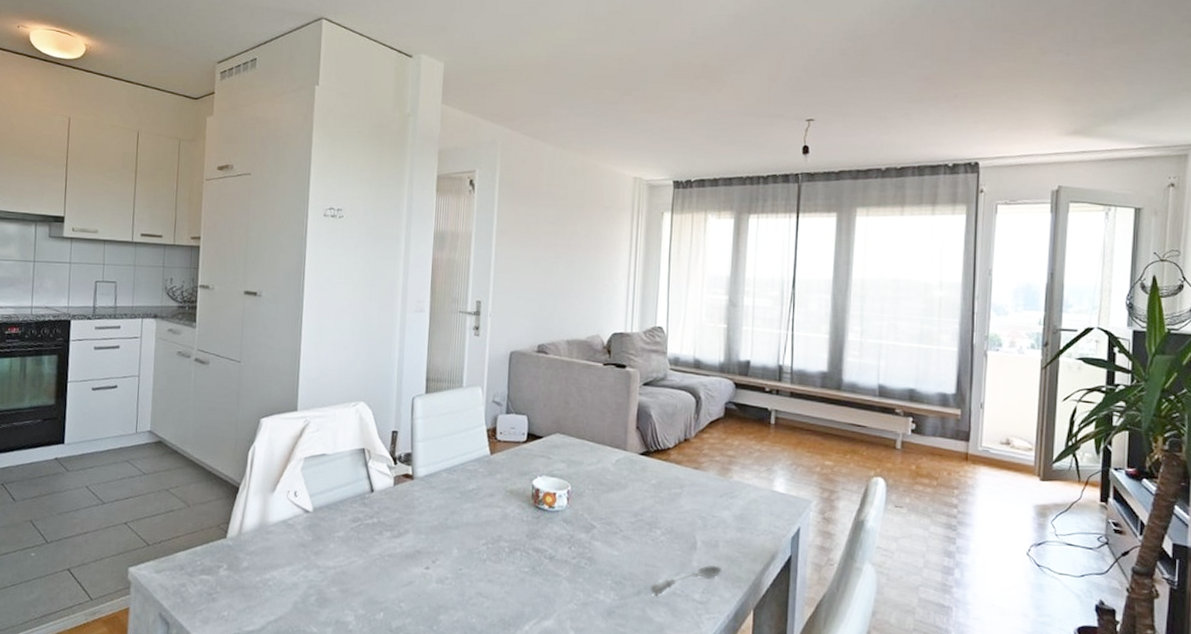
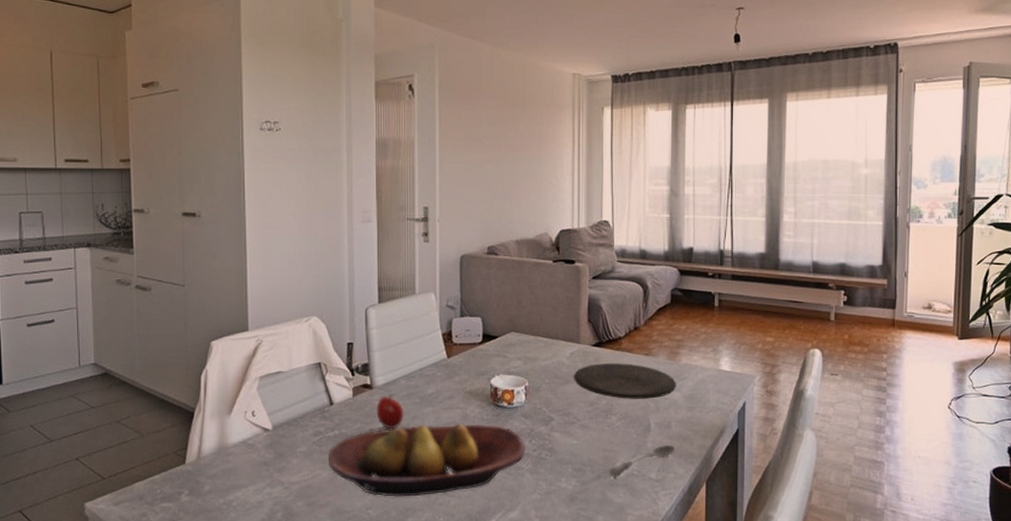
fruit bowl: none [365,520,566,594] -> present [328,424,527,497]
apple: none [415,487,444,523] -> present [376,394,404,430]
plate: none [617,473,727,515] -> present [573,363,677,399]

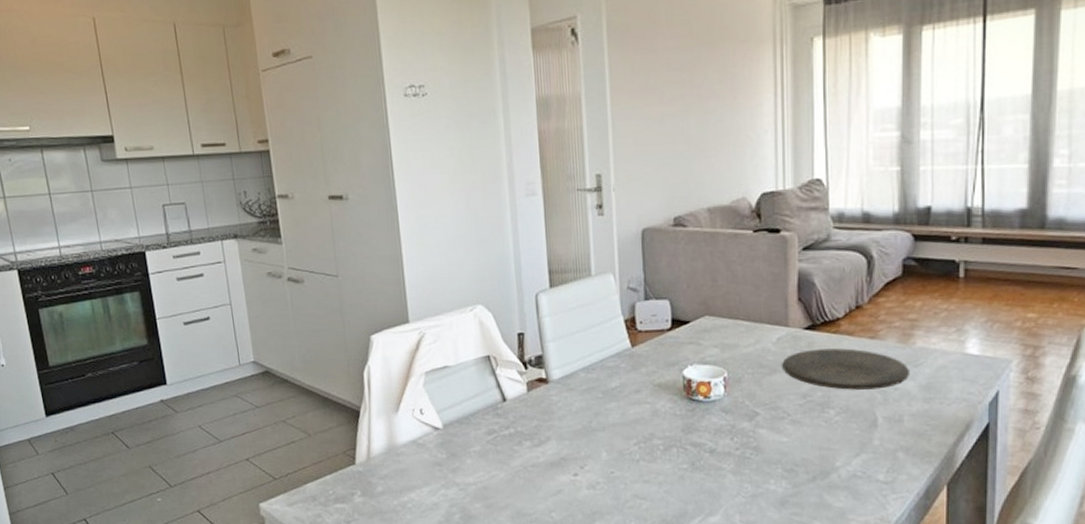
fruit bowl: present [328,424,527,497] -> none [504,420,728,499]
apple: present [376,394,404,430] -> none [554,389,586,427]
soupspoon: present [609,444,676,479] -> none [826,441,909,481]

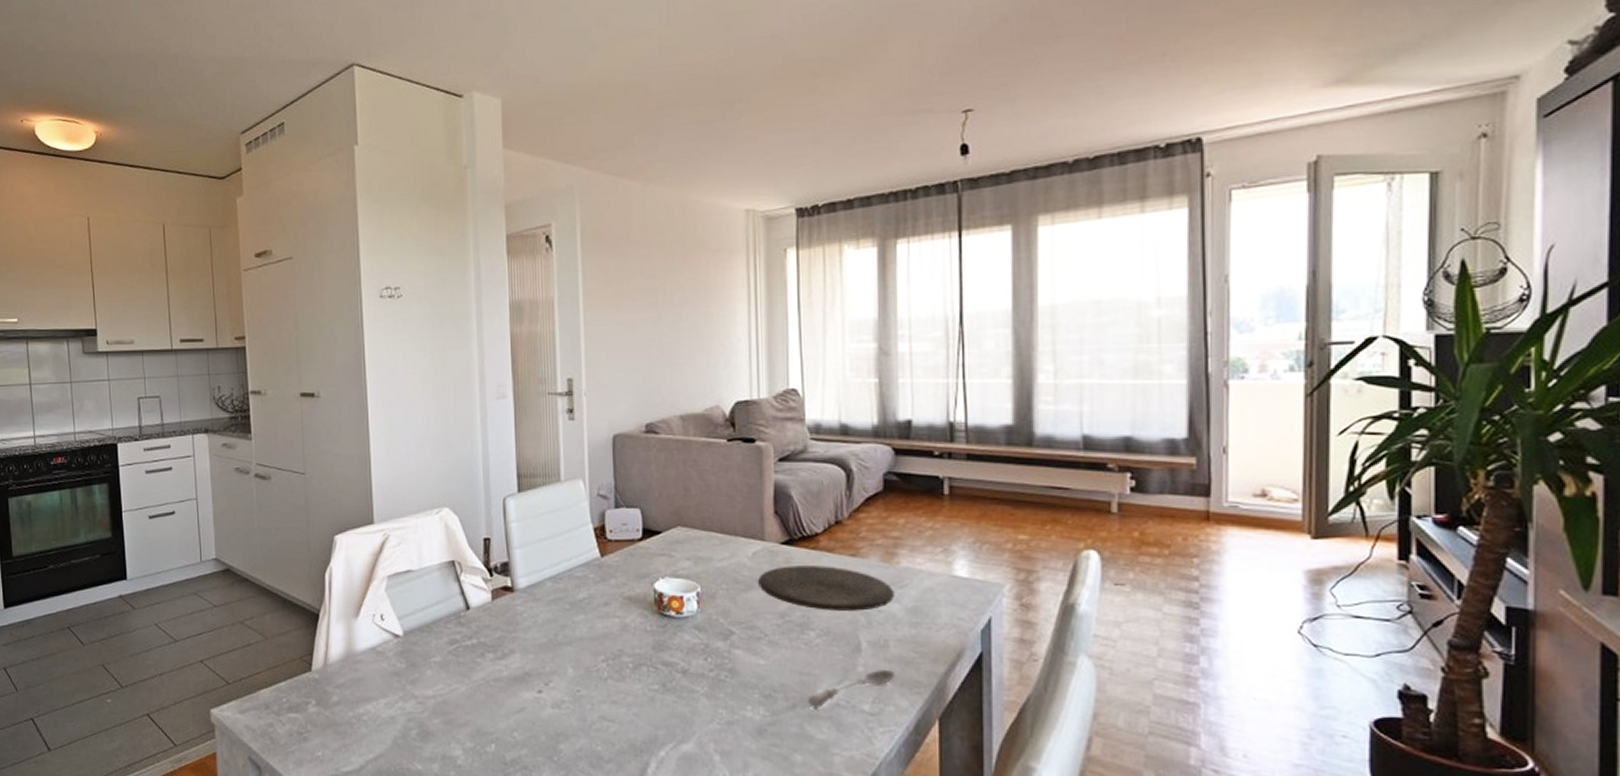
soupspoon: none [826,441,909,481] -> present [807,668,896,710]

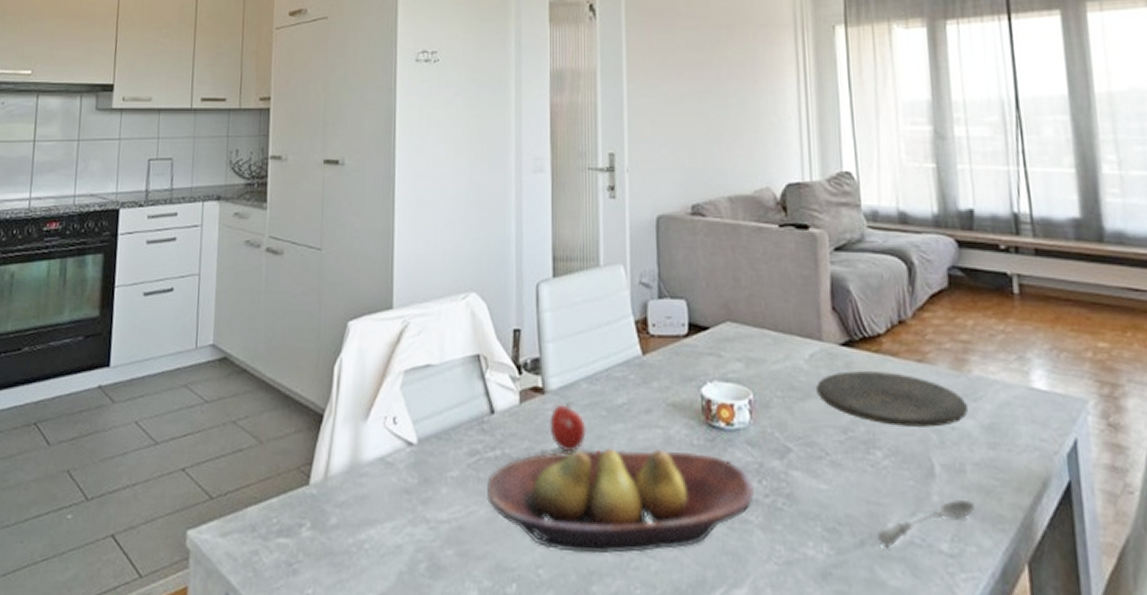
fruit bowl: none [466,635,701,720] -> present [487,448,755,554]
apple: none [519,599,552,640] -> present [549,403,586,453]

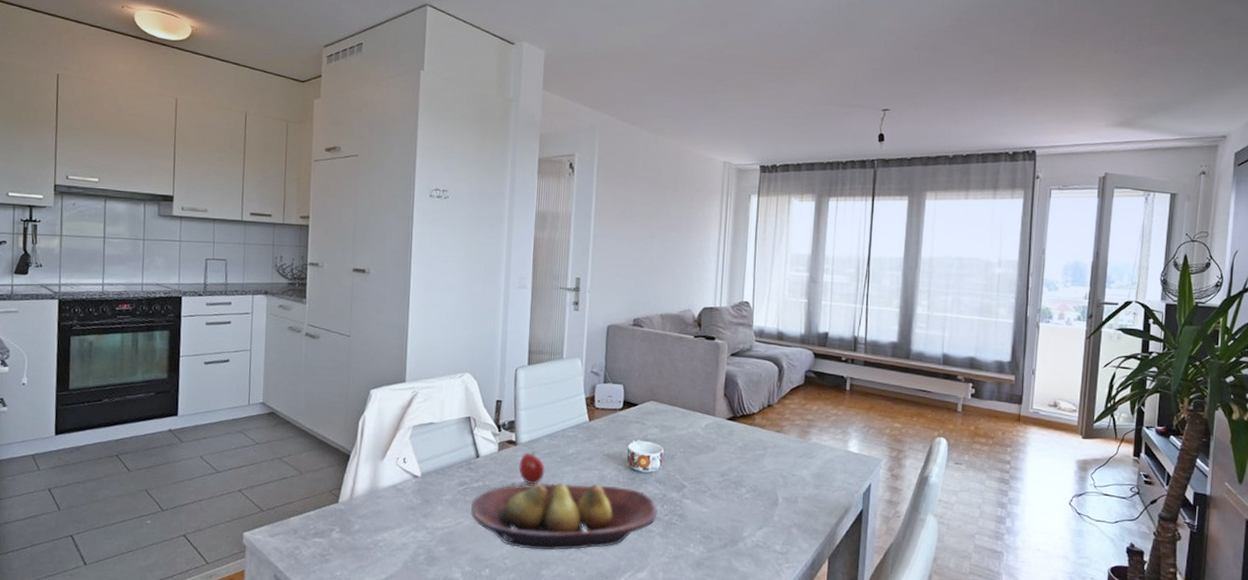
plate: present [815,371,969,427] -> none [706,436,806,474]
soupspoon: present [876,498,976,549] -> none [735,519,801,549]

